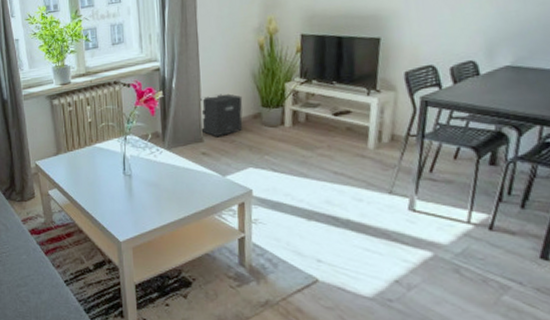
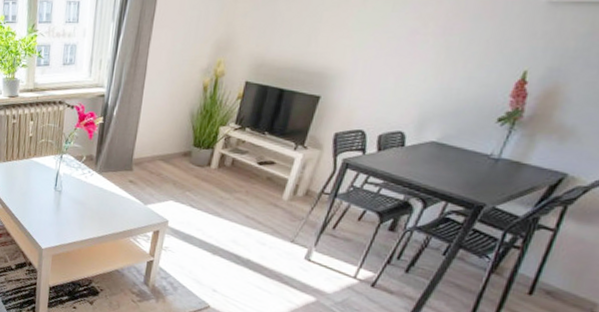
speaker: present [200,93,243,137] -> none [132,128,177,169]

